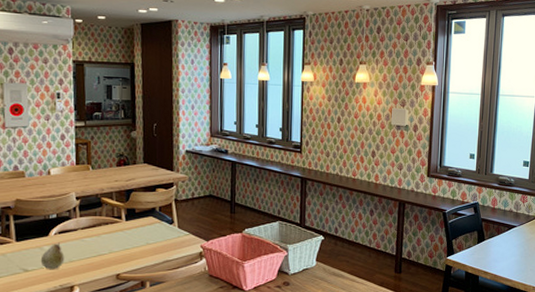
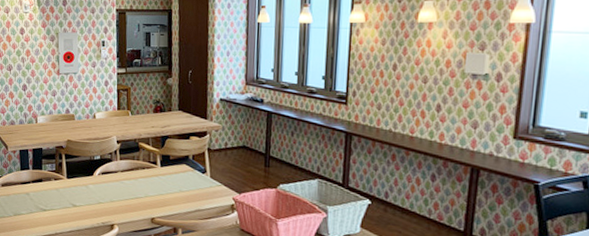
fruit: present [40,242,65,270] -> none [86,182,107,208]

